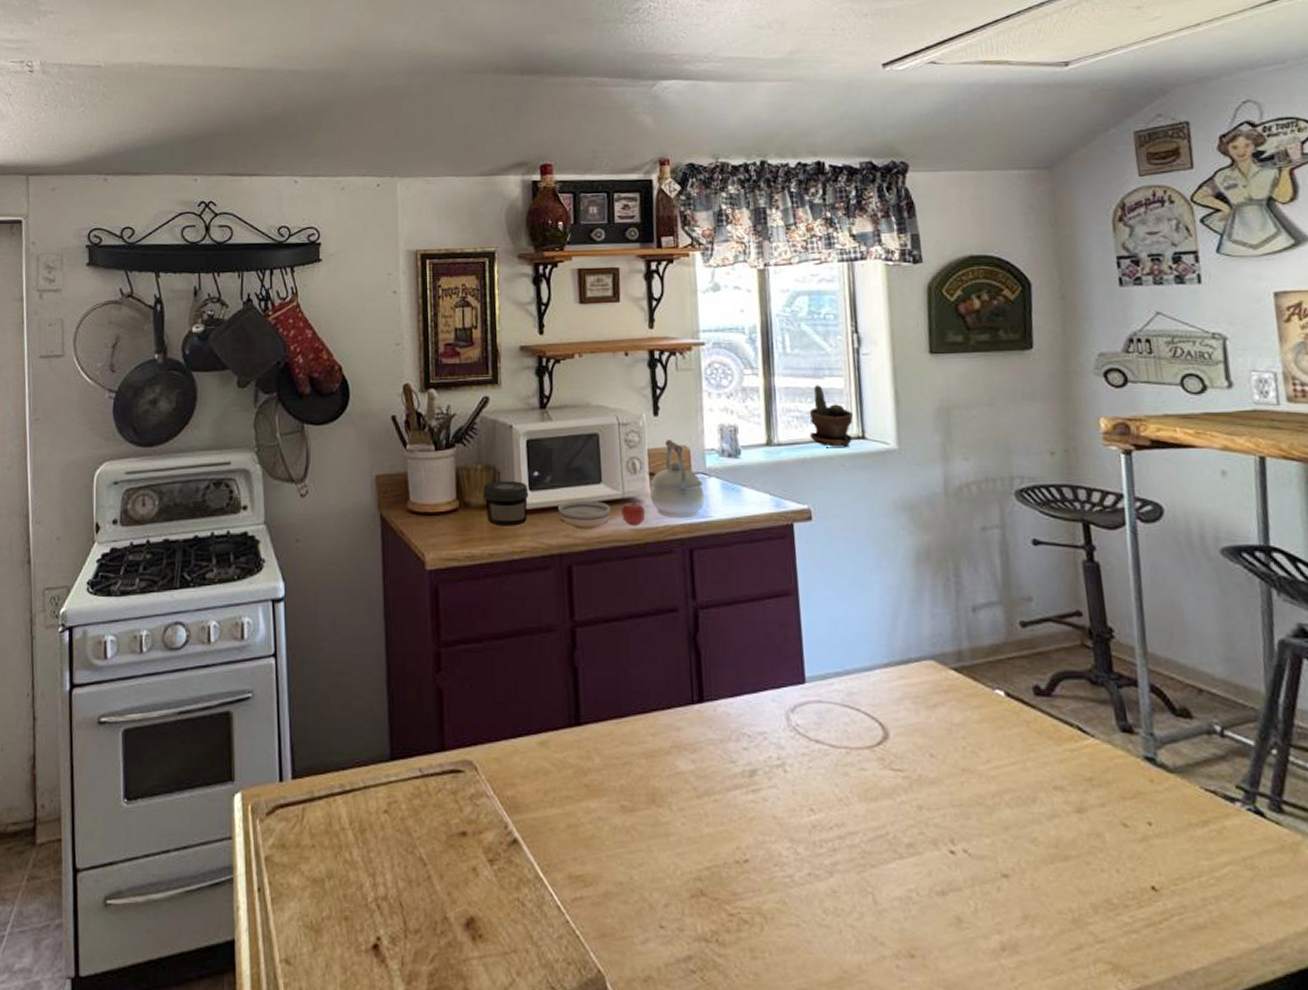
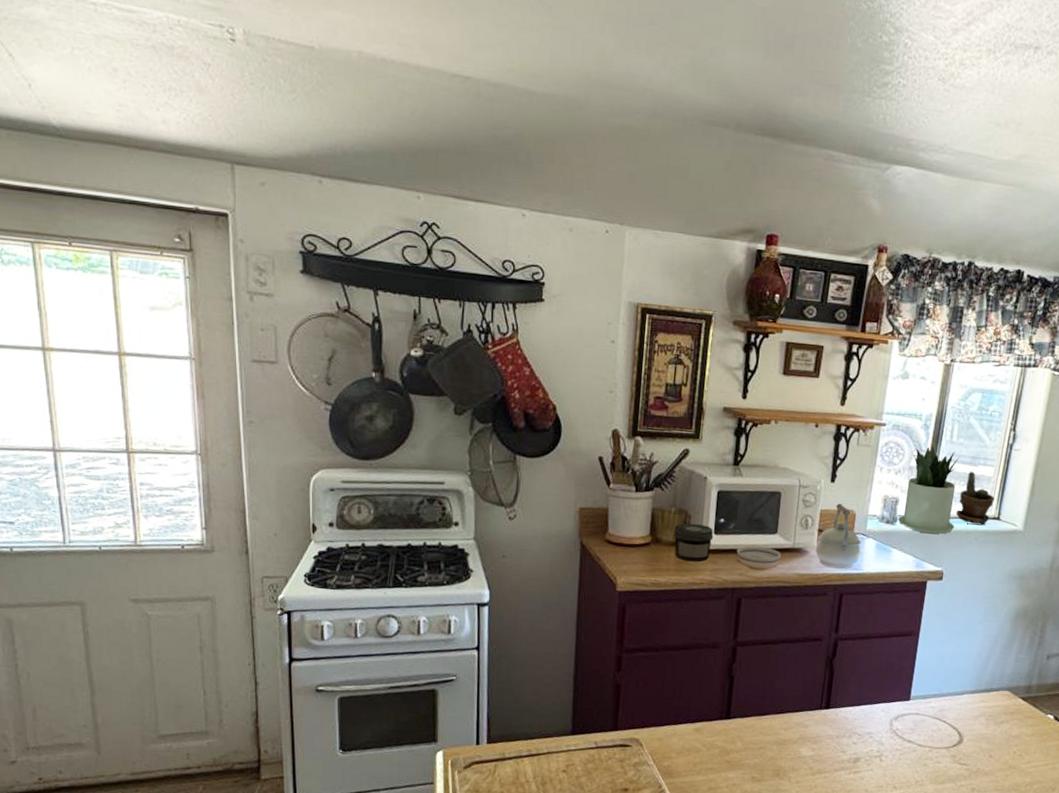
fruit: present [621,501,646,527] -> none [789,551,810,572]
planter: none [741,361,813,464] -> present [898,446,960,534]

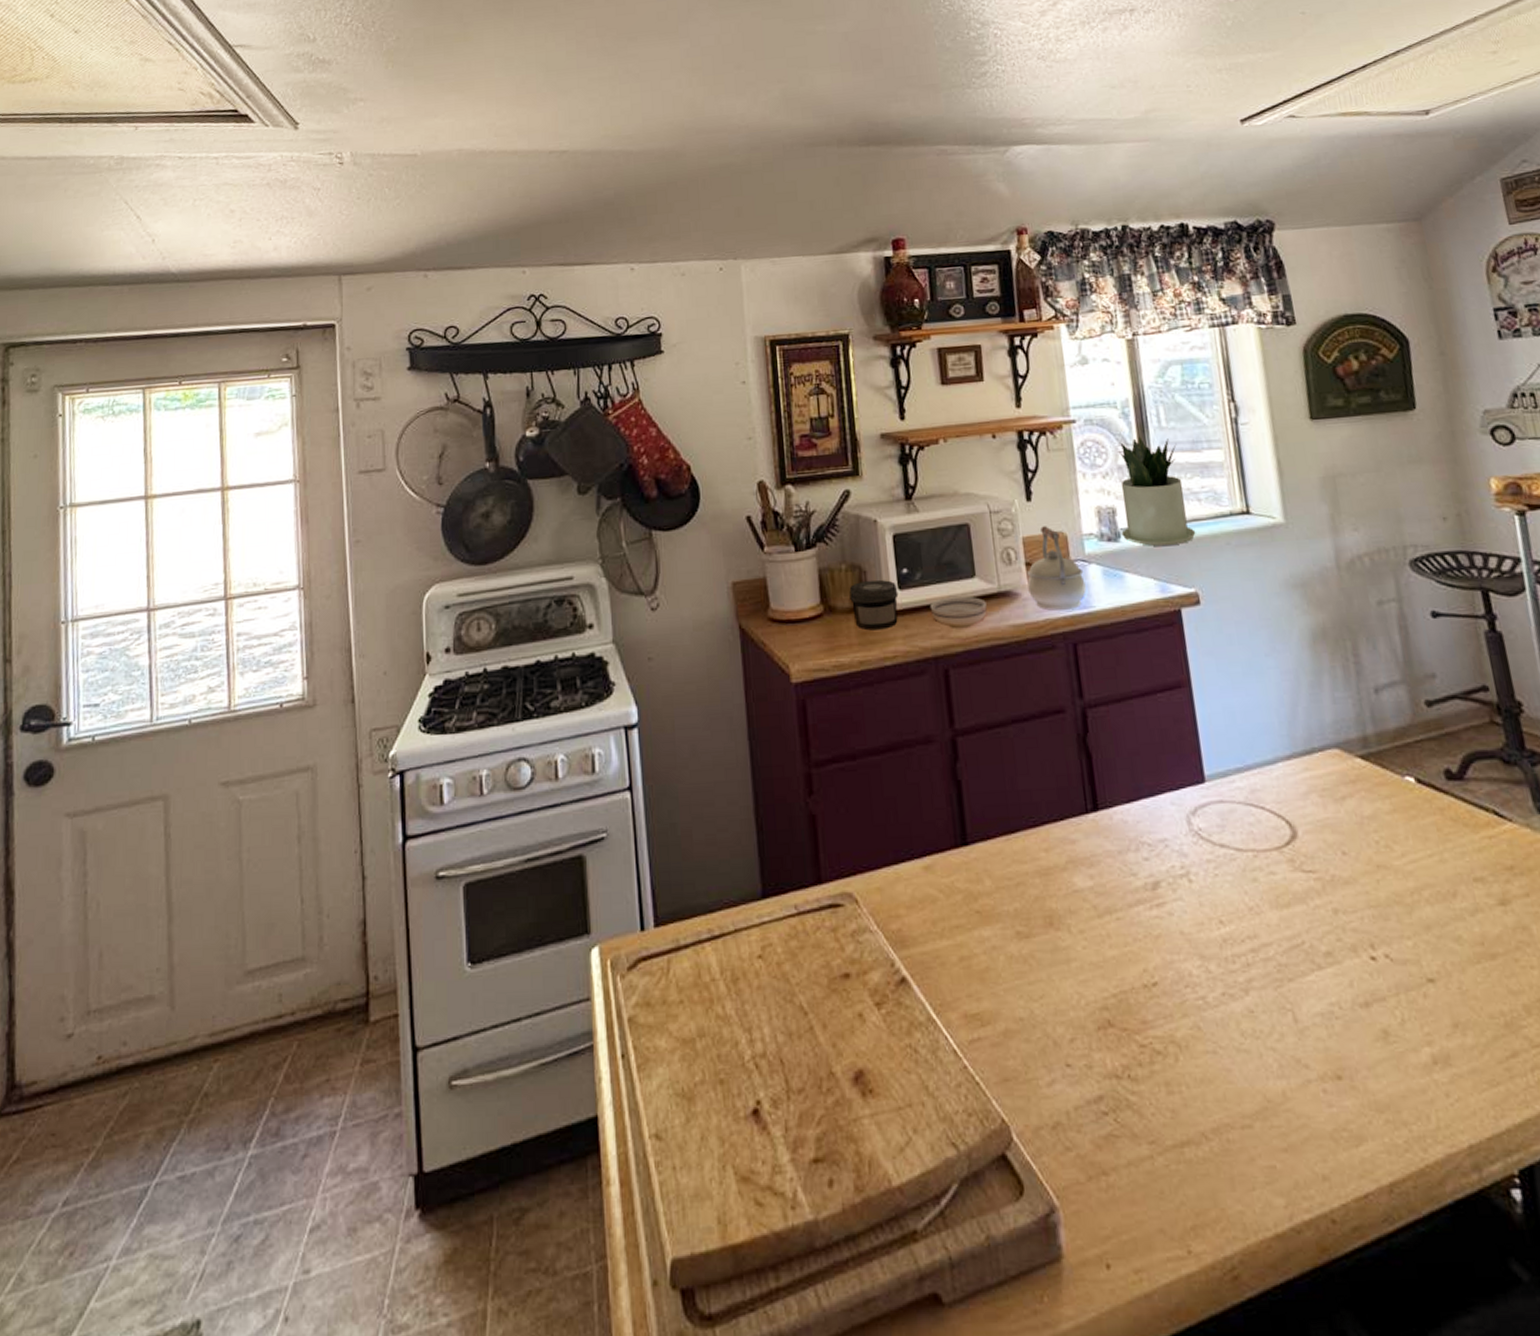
potted plant: present [956,471,995,526] -> none [1189,459,1237,526]

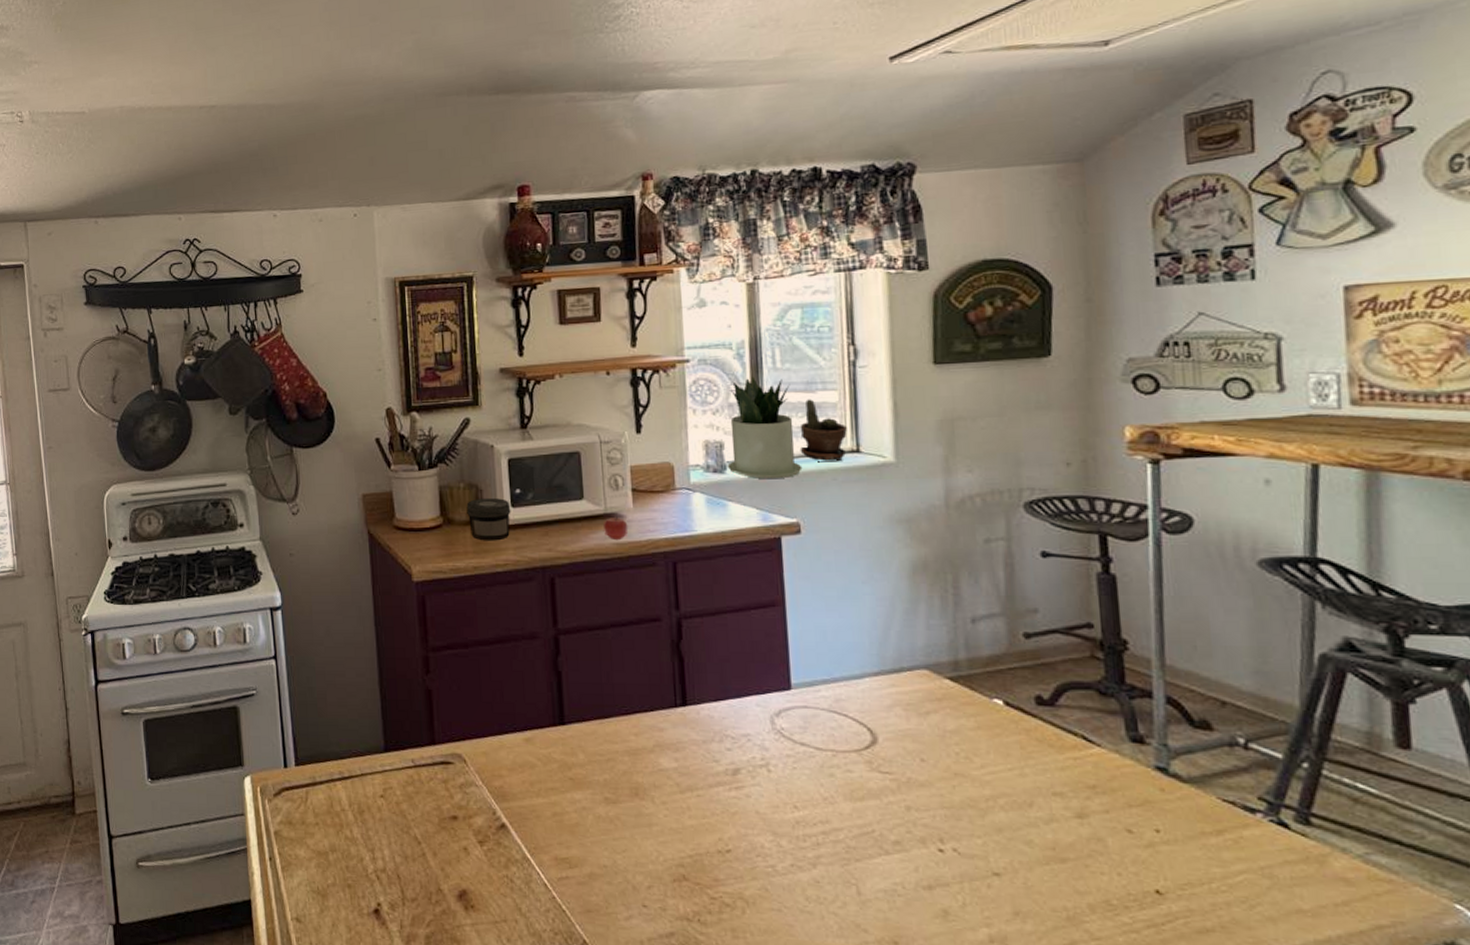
bowl: present [929,596,987,629] -> none [539,516,593,544]
fruit: none [998,594,1025,623] -> present [604,516,629,541]
kettle: present [1026,526,1087,612] -> none [632,456,689,533]
potted plant: none [1189,459,1237,526] -> present [799,399,847,462]

